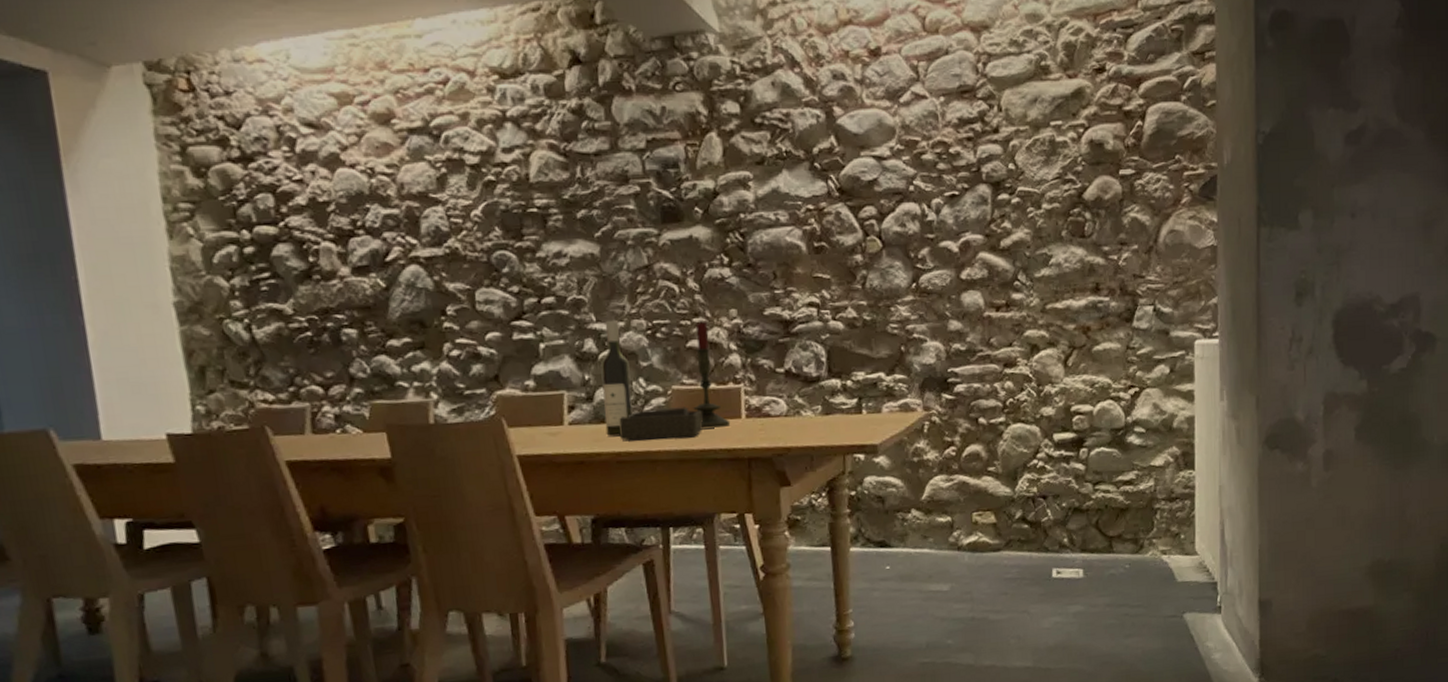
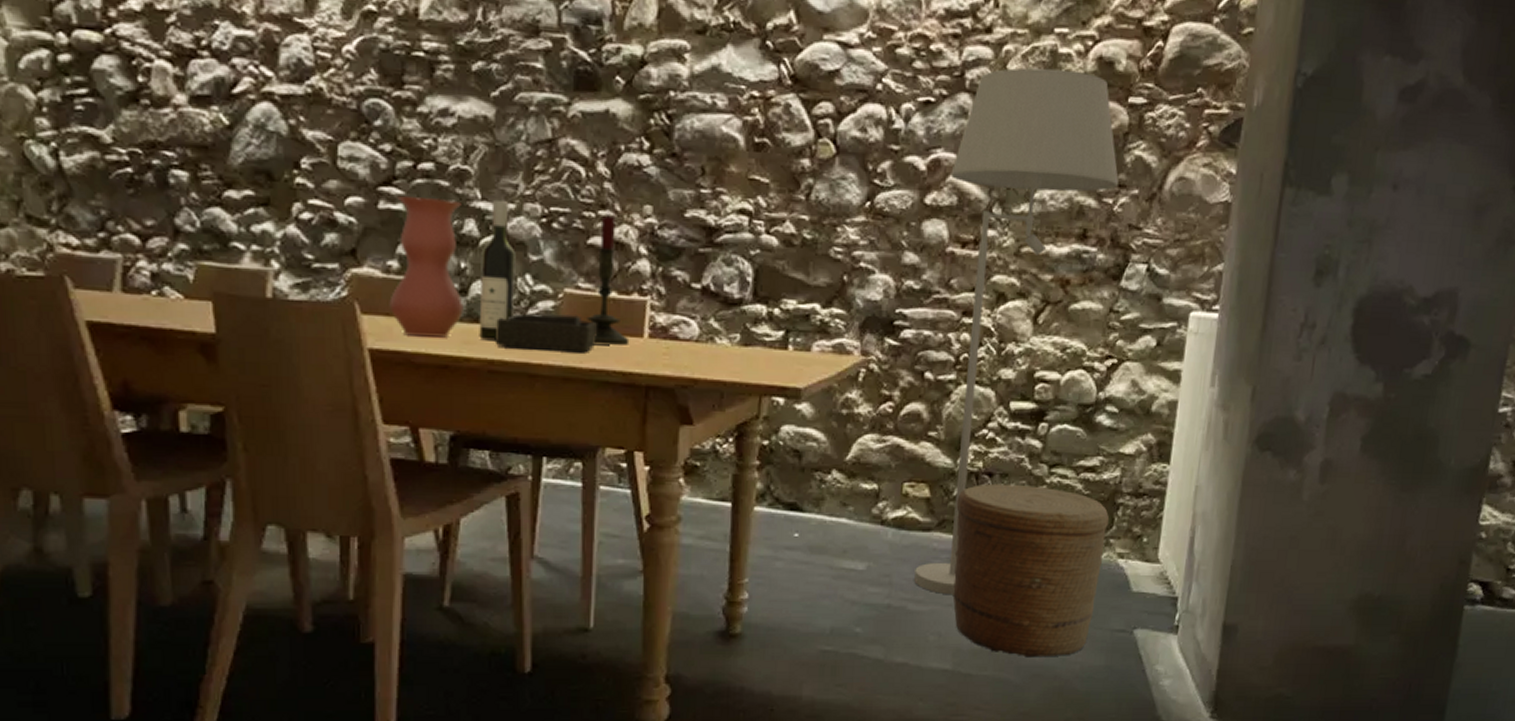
vase: none [527,325,591,441] -> present [389,195,463,338]
floor lamp: none [979,154,1120,604] -> present [914,67,1119,595]
woven basket: none [1019,502,1149,649] -> present [952,483,1109,658]

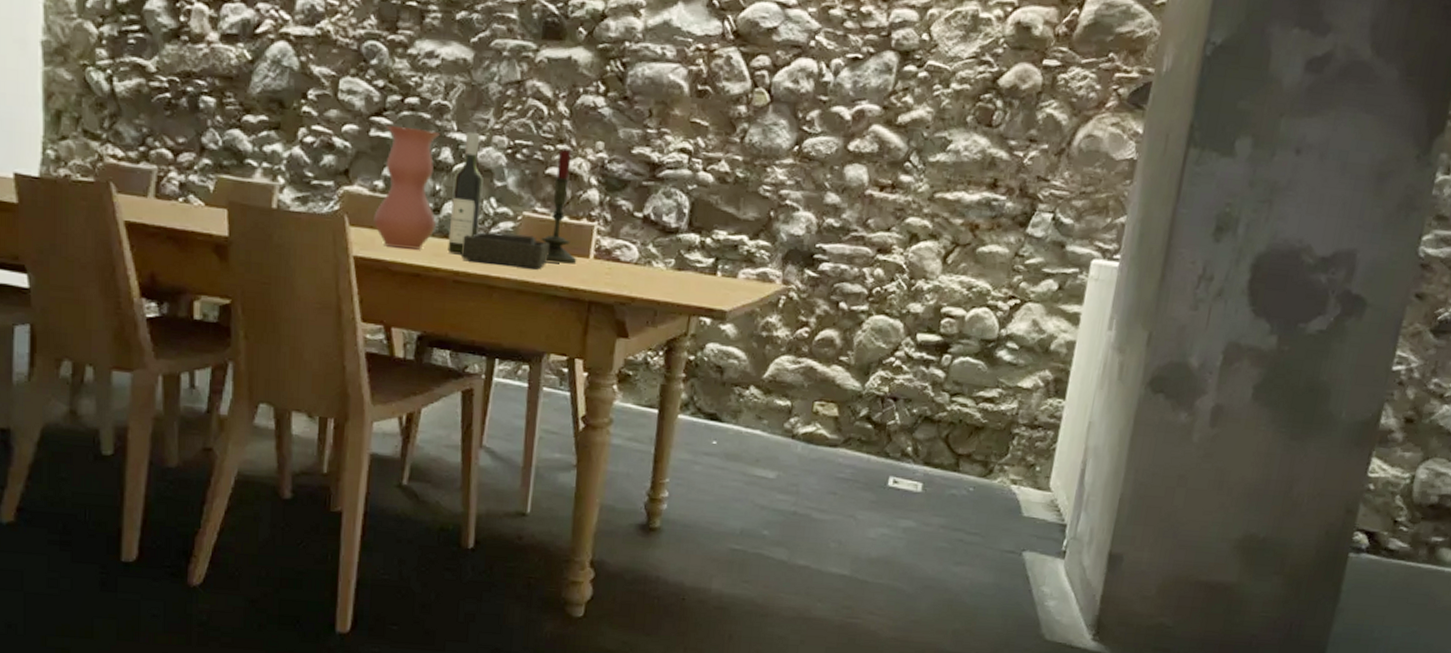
floor lamp: present [914,67,1119,595] -> none [819,29,1030,507]
woven basket: present [952,483,1109,658] -> none [854,407,1005,571]

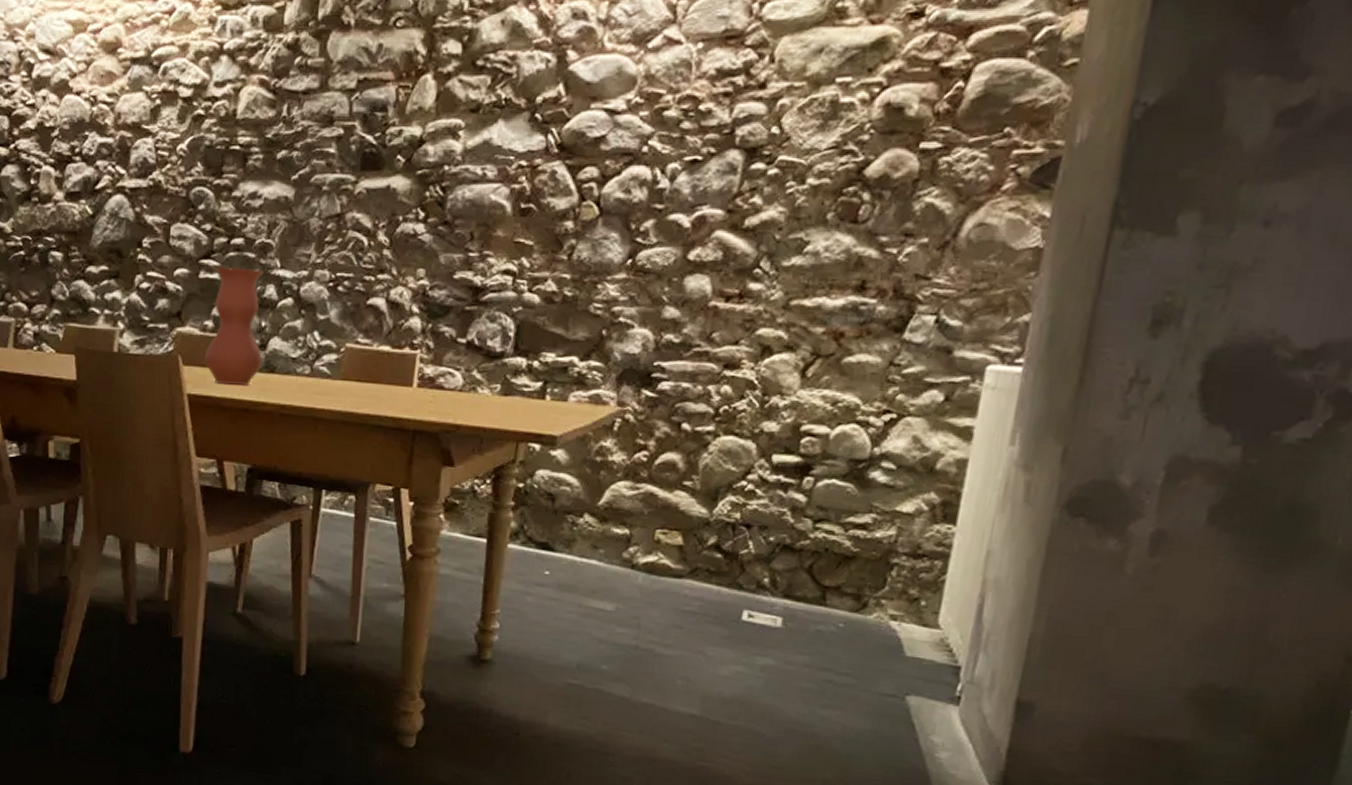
bottle: present [447,131,484,255] -> none [274,267,307,389]
napkin holder: present [460,232,549,268] -> none [286,365,372,399]
candle: present [541,146,577,265] -> none [364,275,401,395]

